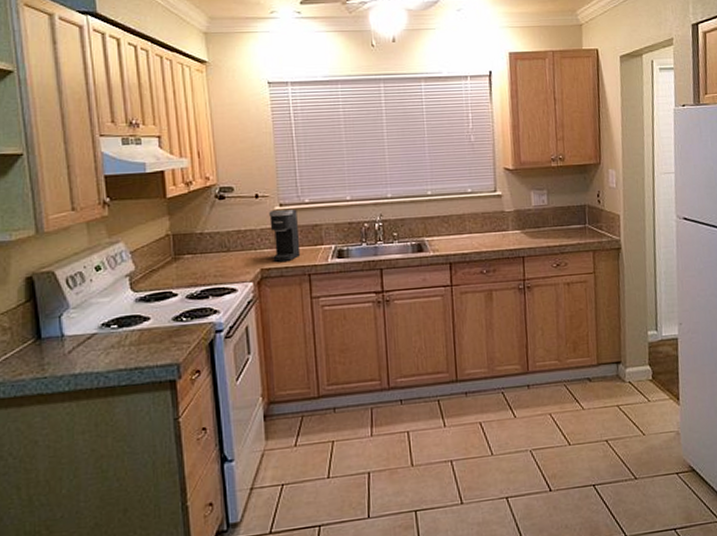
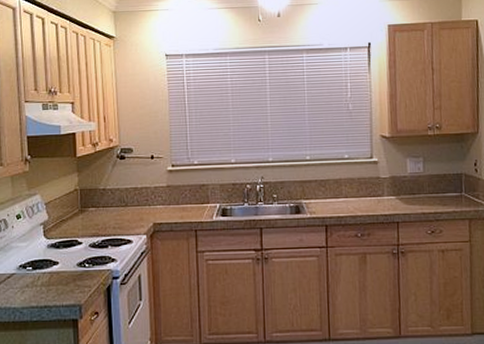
coffee maker: present [269,209,301,263] -> none [163,170,189,218]

